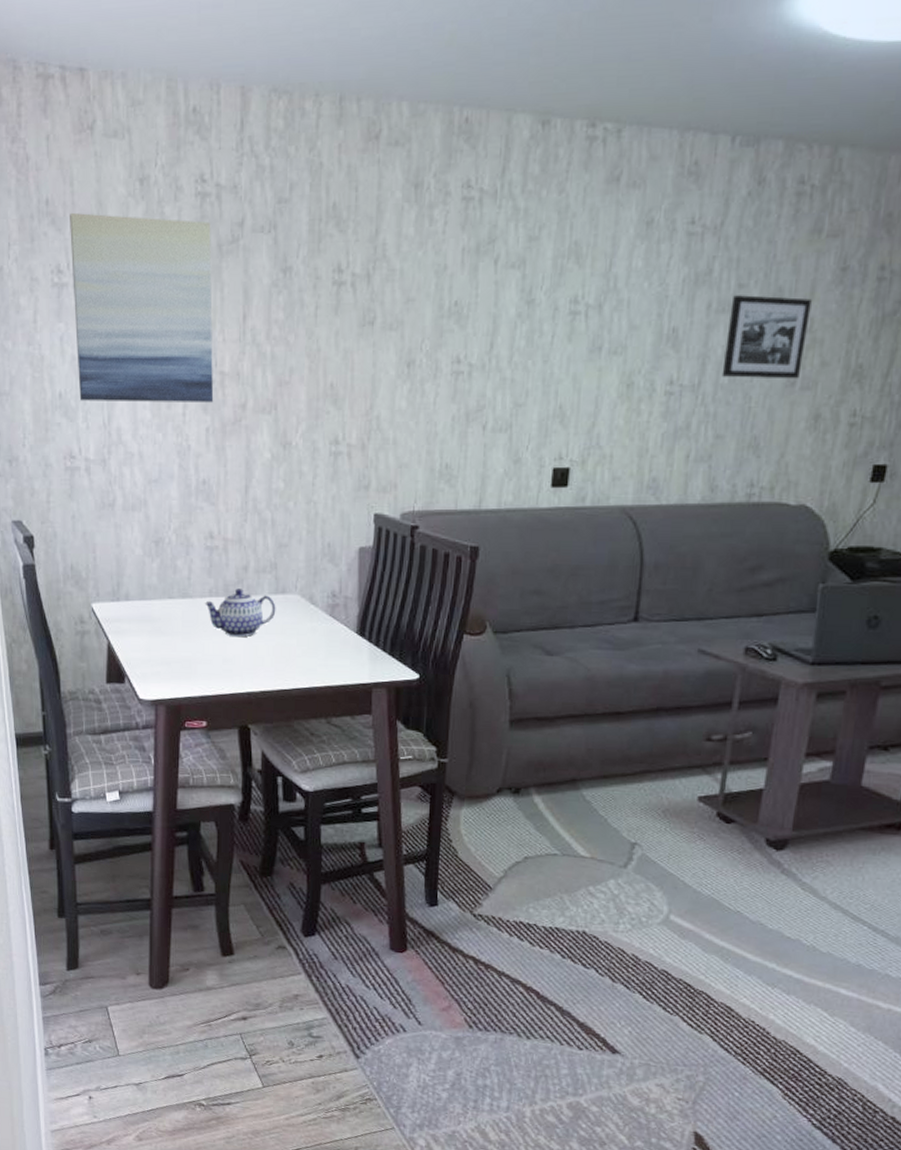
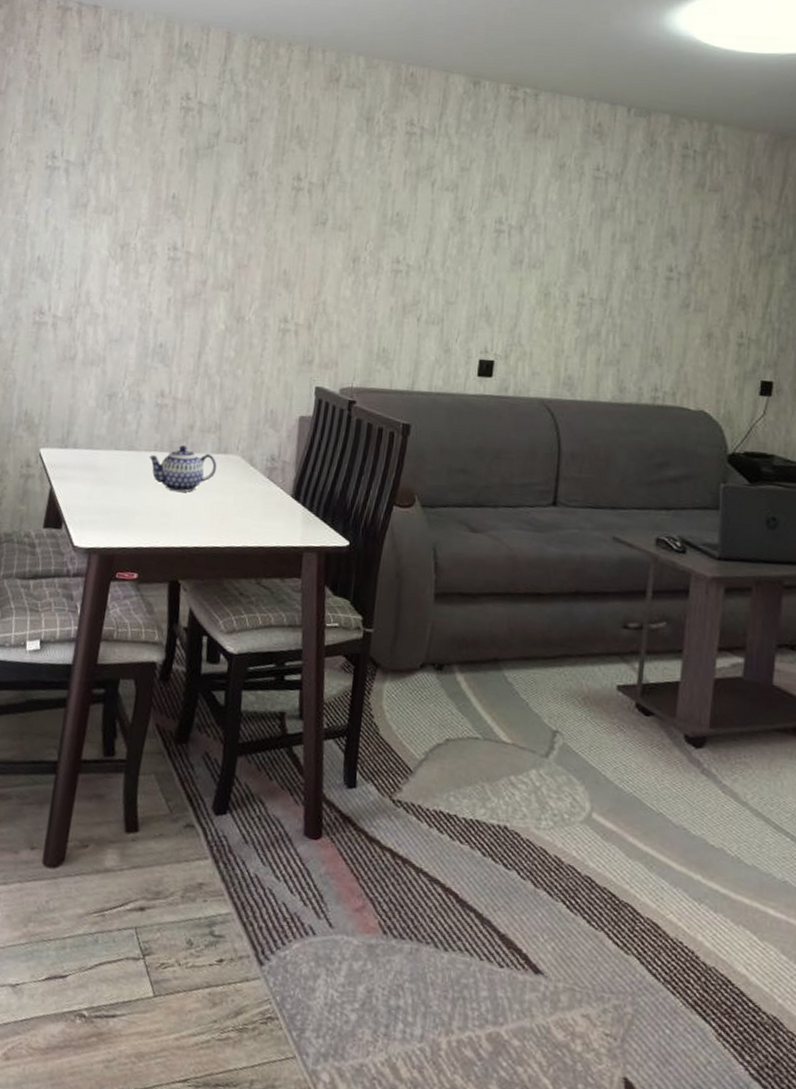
wall art: present [70,212,214,403] -> none [56,111,191,278]
picture frame: present [721,295,812,379] -> none [626,229,699,303]

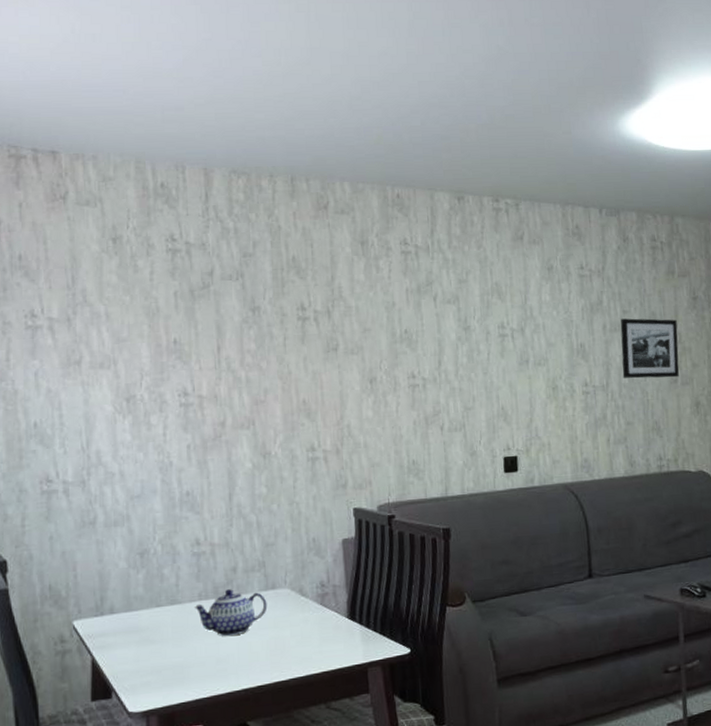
picture frame: none [626,229,699,303] -> present [620,318,680,379]

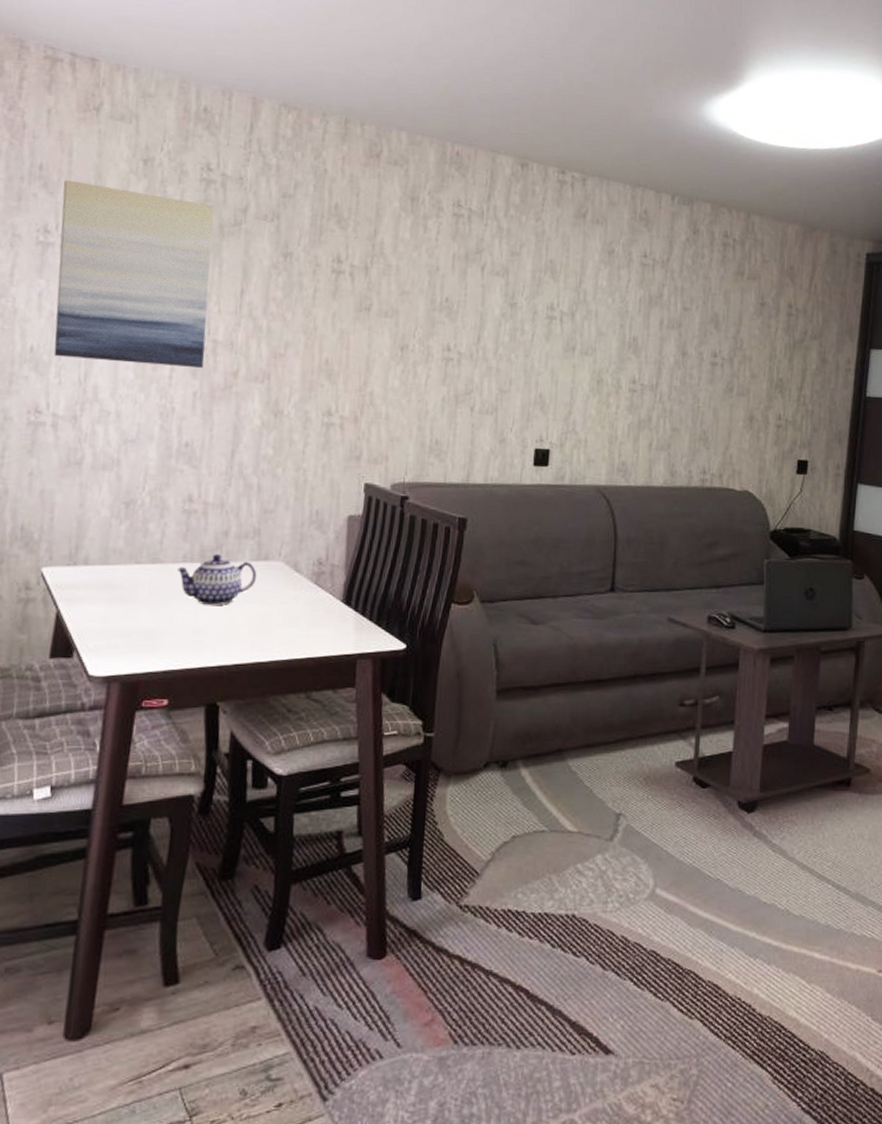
wall art: none [43,266,193,429] -> present [53,179,214,369]
picture frame: present [620,318,680,379] -> none [674,316,740,387]

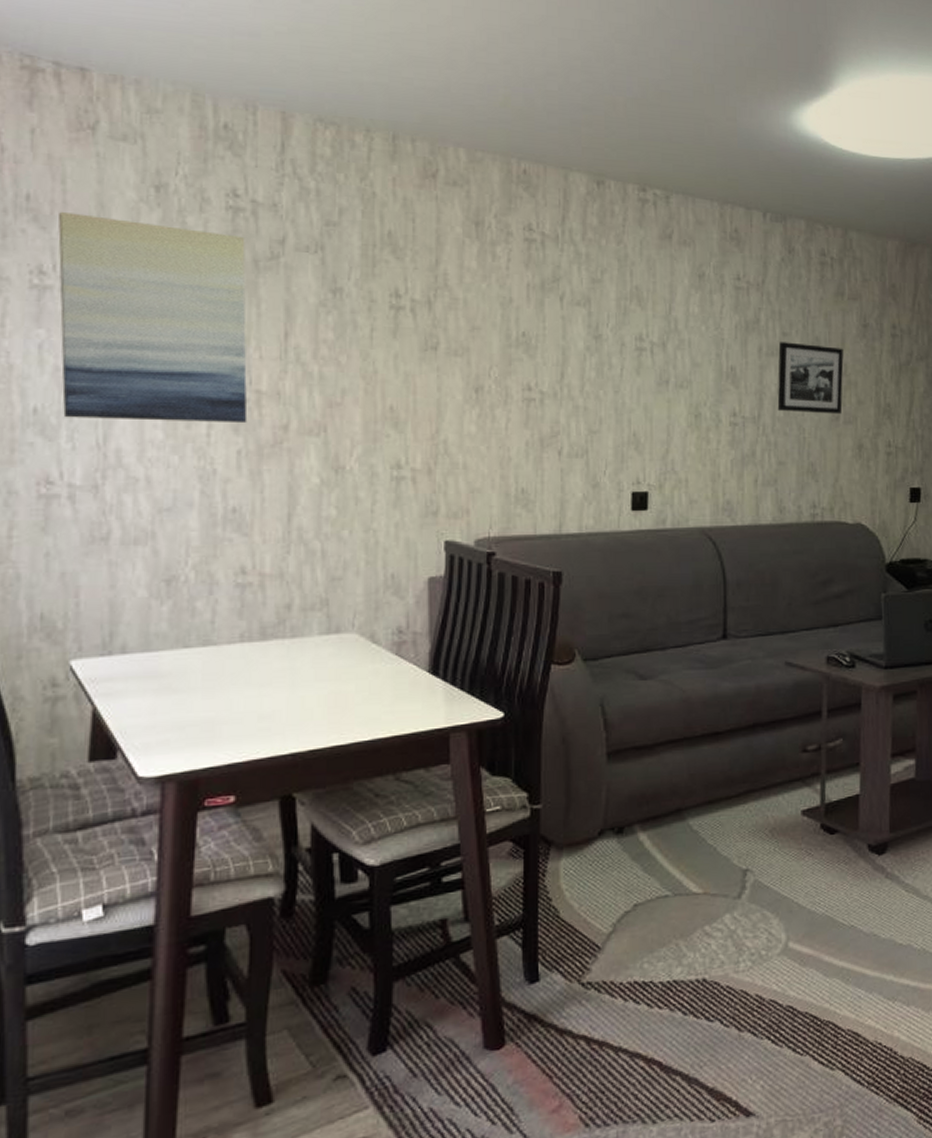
teapot: present [177,554,257,606] -> none [234,630,328,689]
picture frame: none [674,316,740,387] -> present [777,342,844,415]

